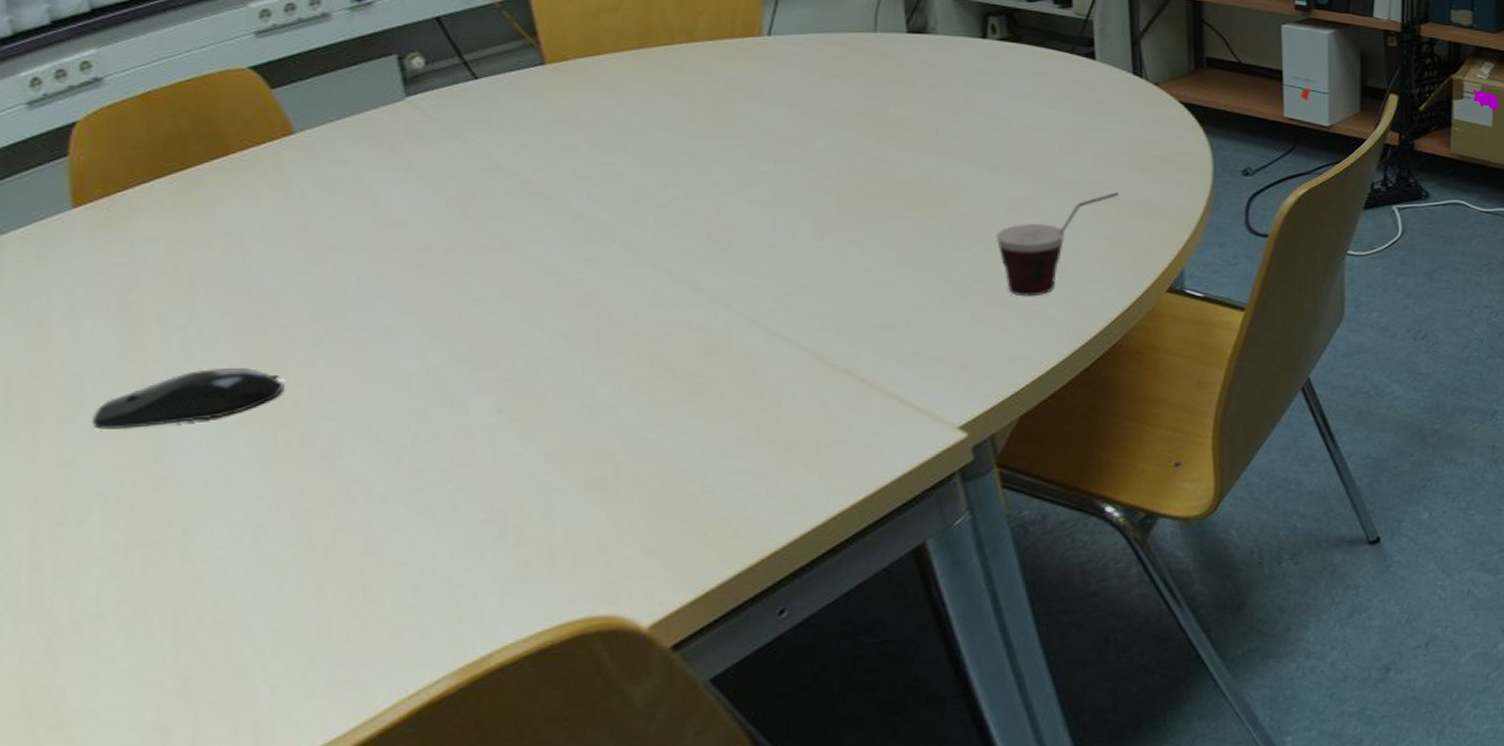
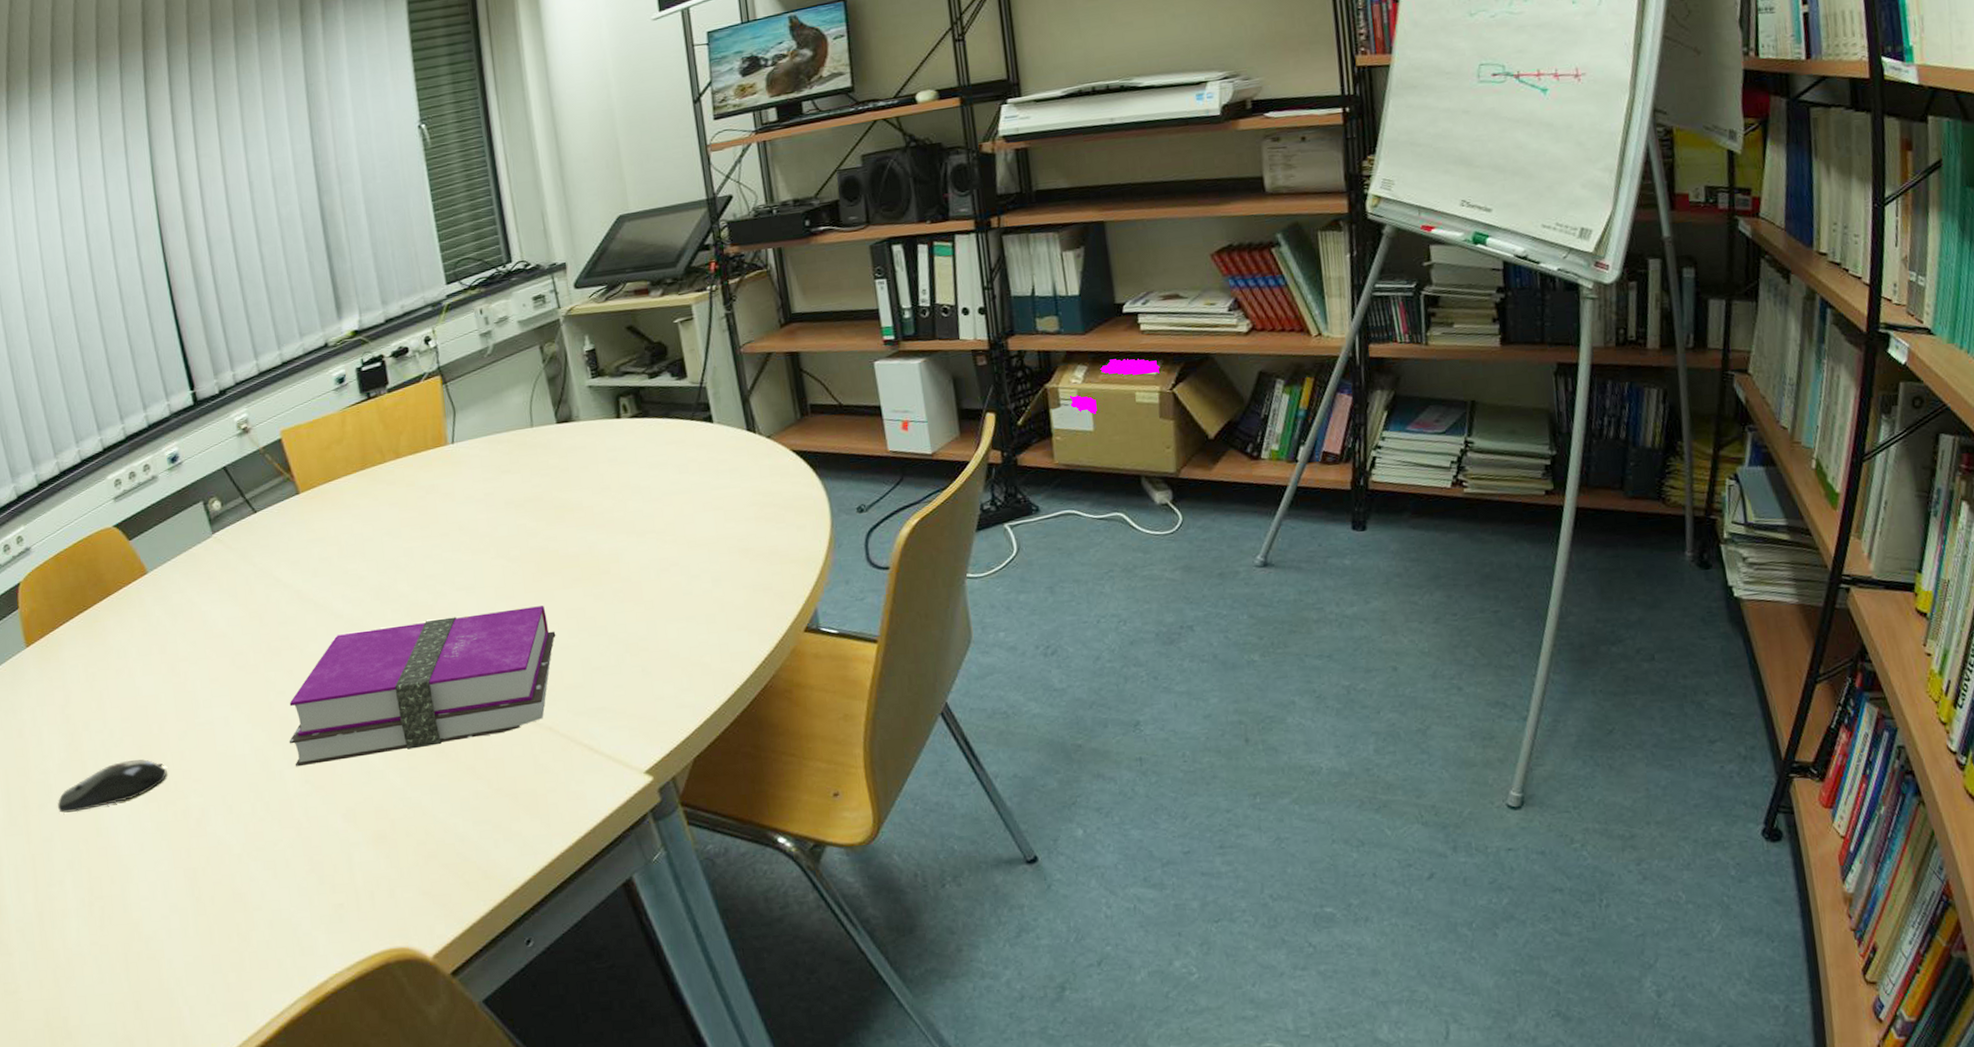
hardback book: none [481,232,871,393] -> present [289,606,556,767]
cup: present [995,192,1119,297] -> none [652,543,750,649]

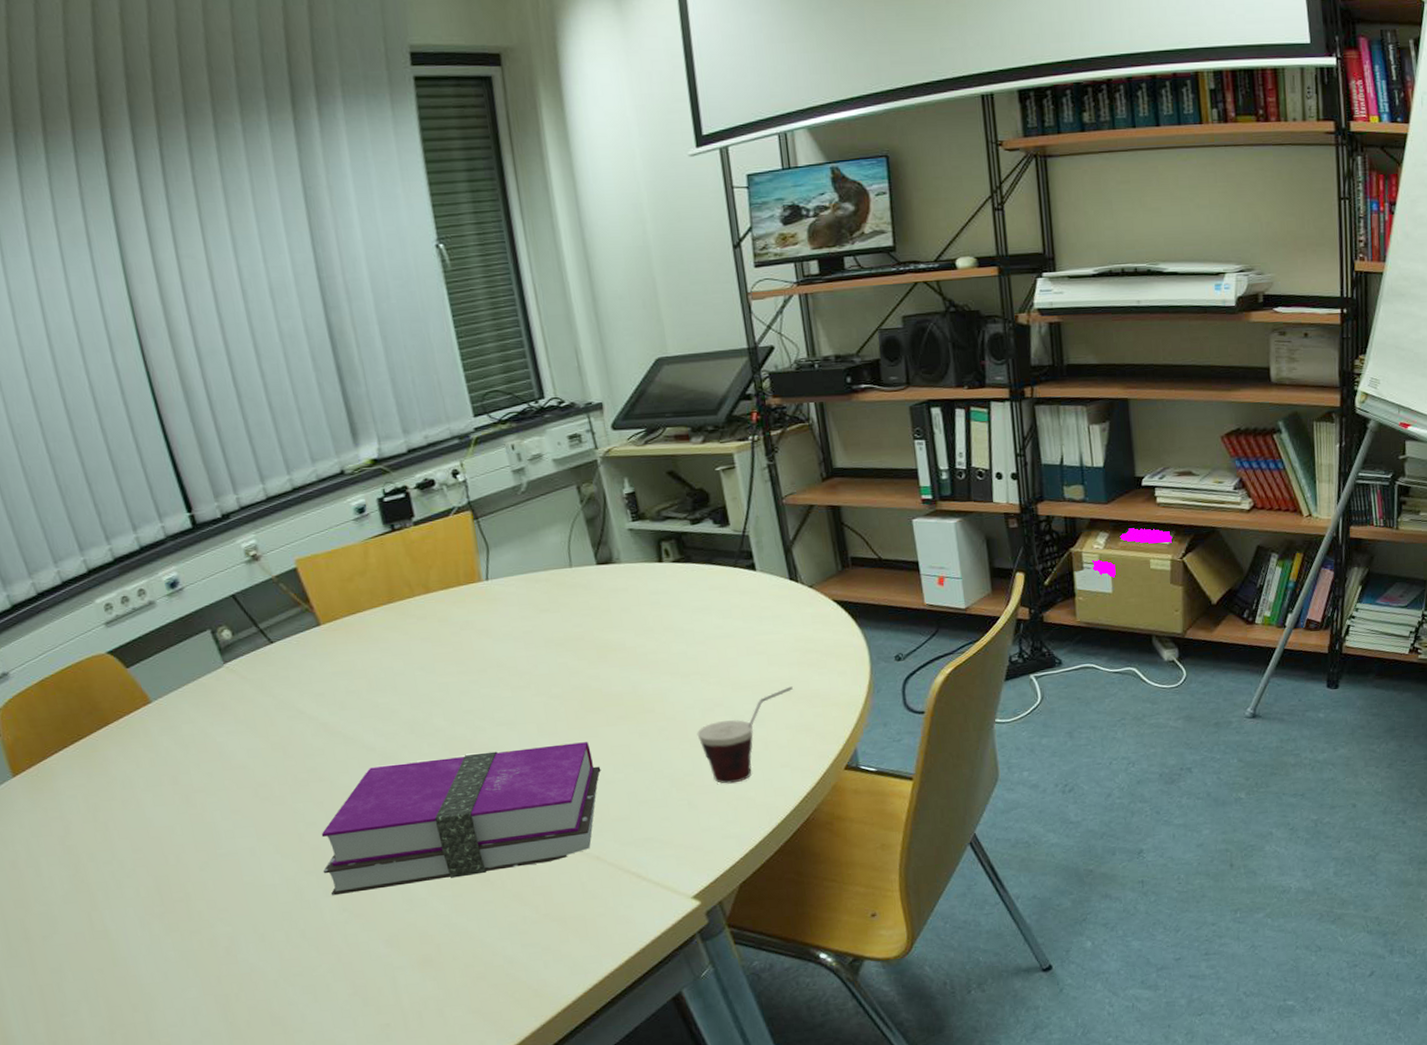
computer mouse: present [58,759,167,813] -> none [65,890,189,944]
cup: none [652,543,750,649] -> present [697,686,793,784]

